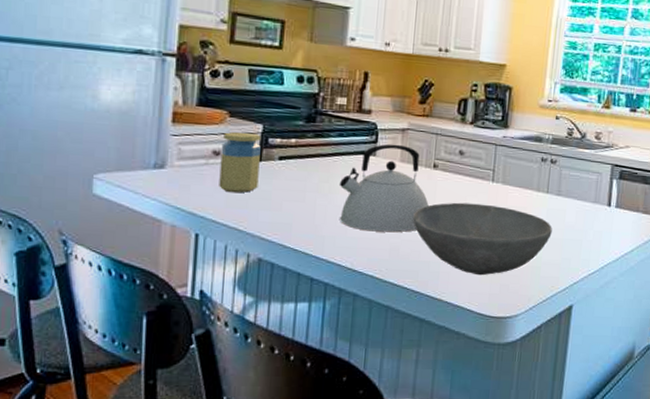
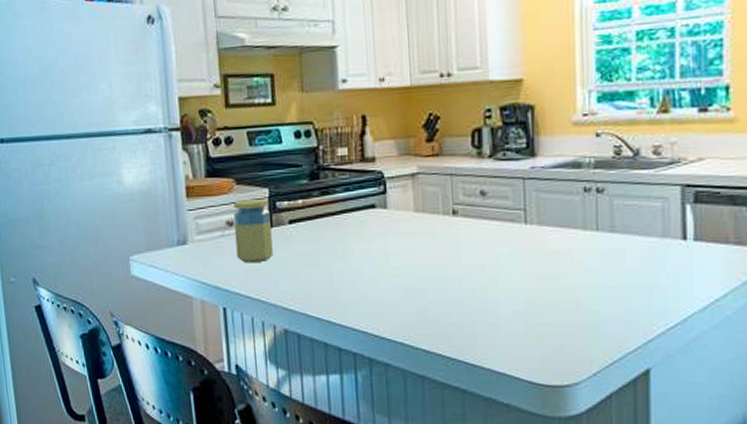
kettle: present [339,144,429,233] -> none [352,192,453,293]
bowl: present [413,202,552,276] -> none [437,251,610,337]

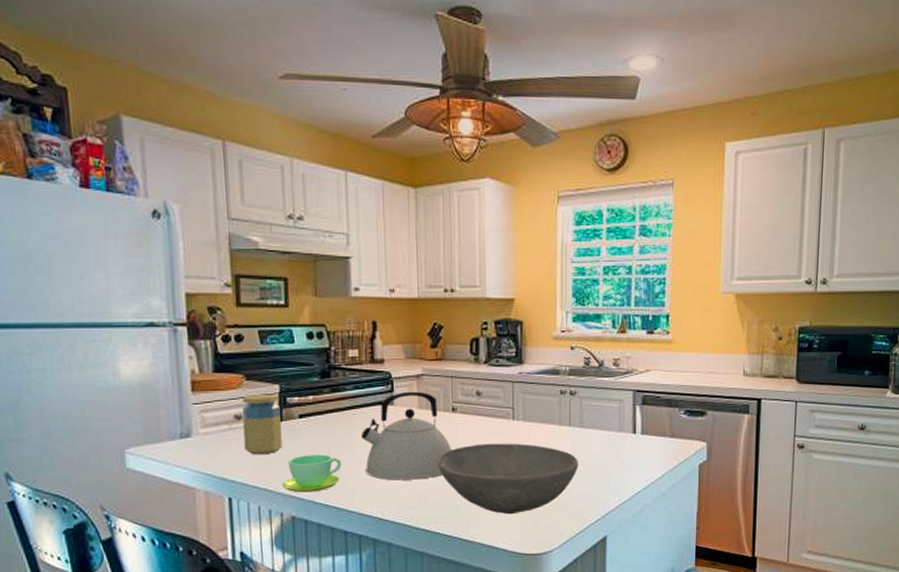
cup: none [274,263,333,304] -> present [282,454,341,493]
kettle: none [352,192,453,293] -> present [360,391,452,481]
bowl: none [437,251,610,337] -> present [437,443,578,515]

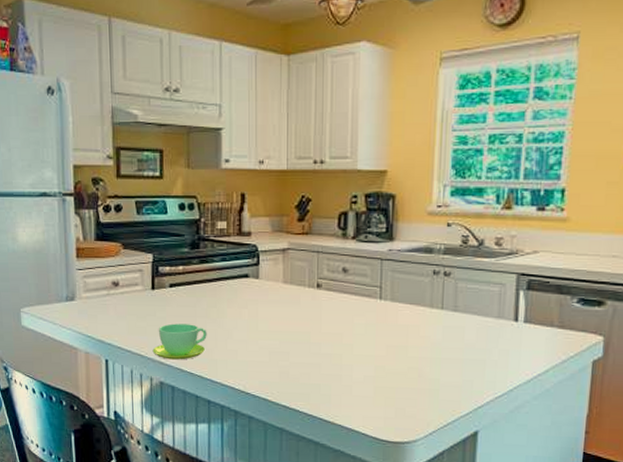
jar: present [242,394,282,455] -> none [119,262,154,321]
kettle: present [360,391,452,481] -> none [226,265,315,355]
bowl: present [437,443,578,515] -> none [300,322,450,399]

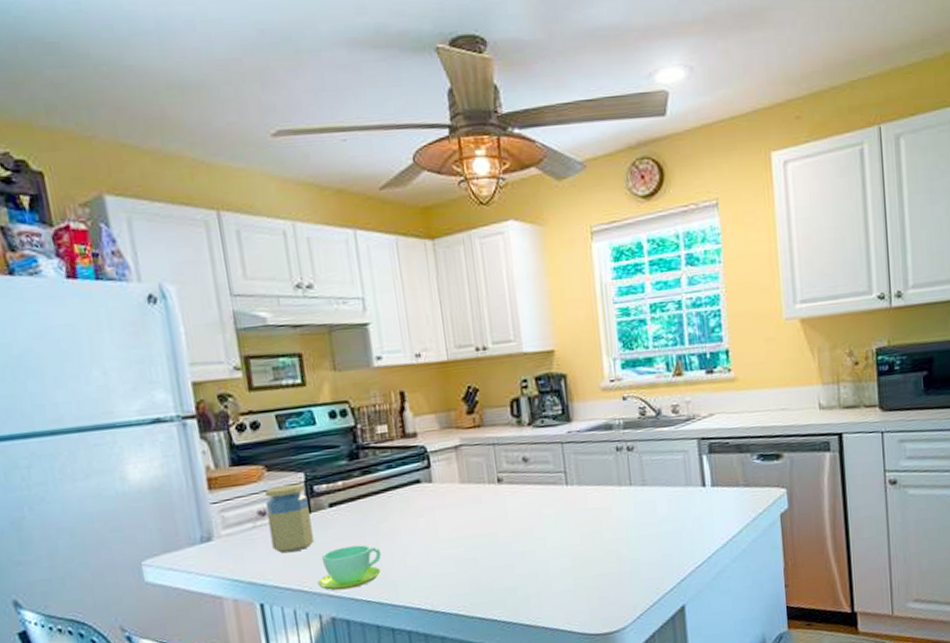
jar: none [119,262,154,321] -> present [265,484,314,553]

